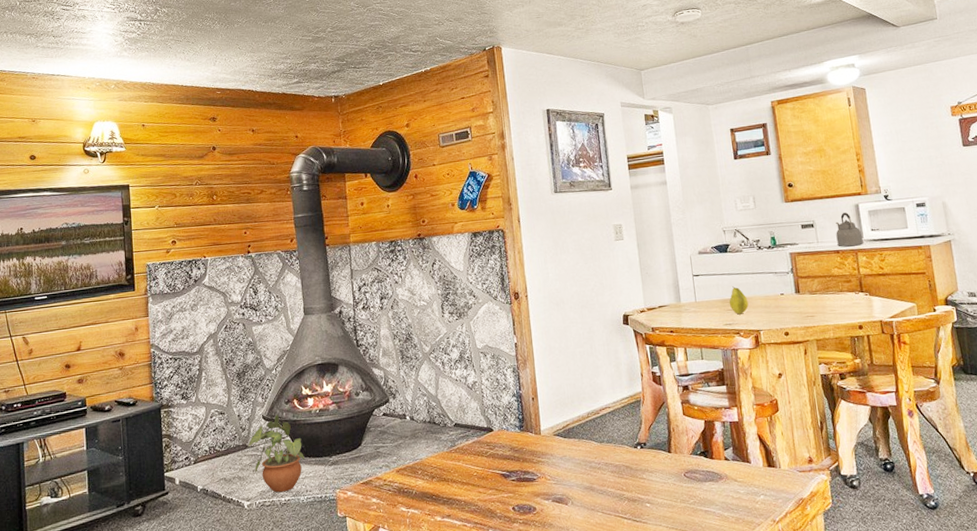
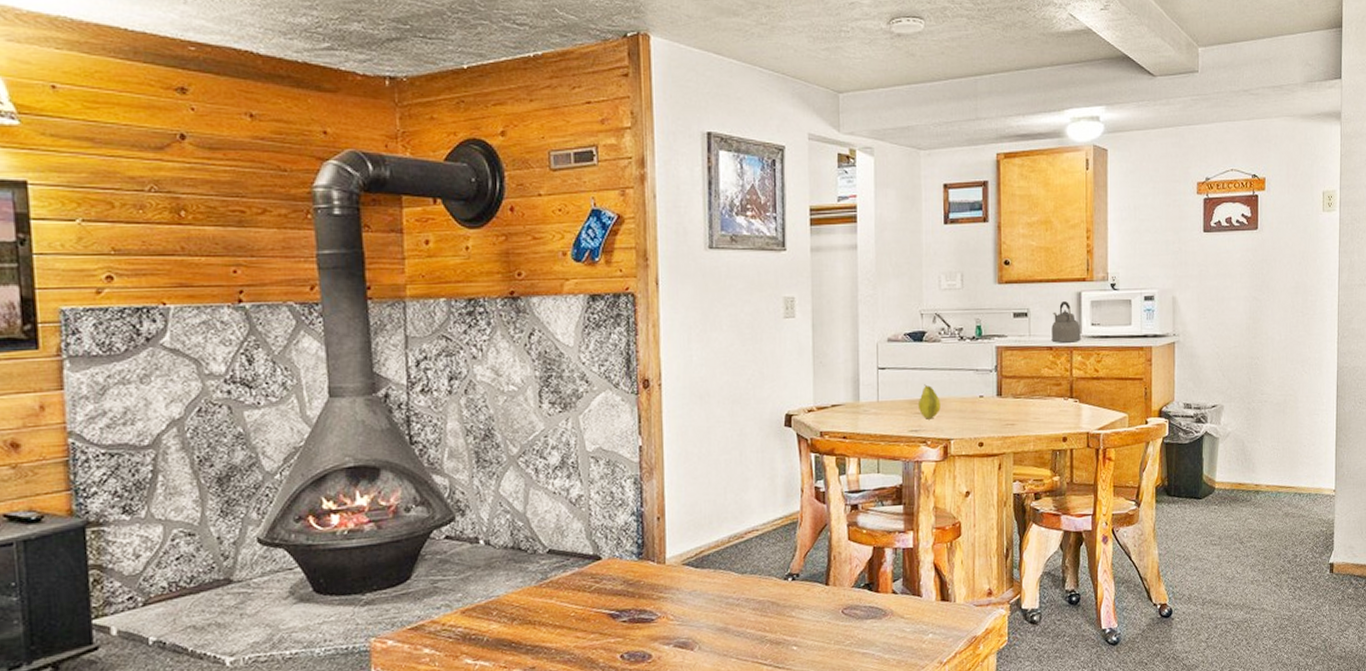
potted plant: present [247,414,304,493] -> none [232,535,323,644]

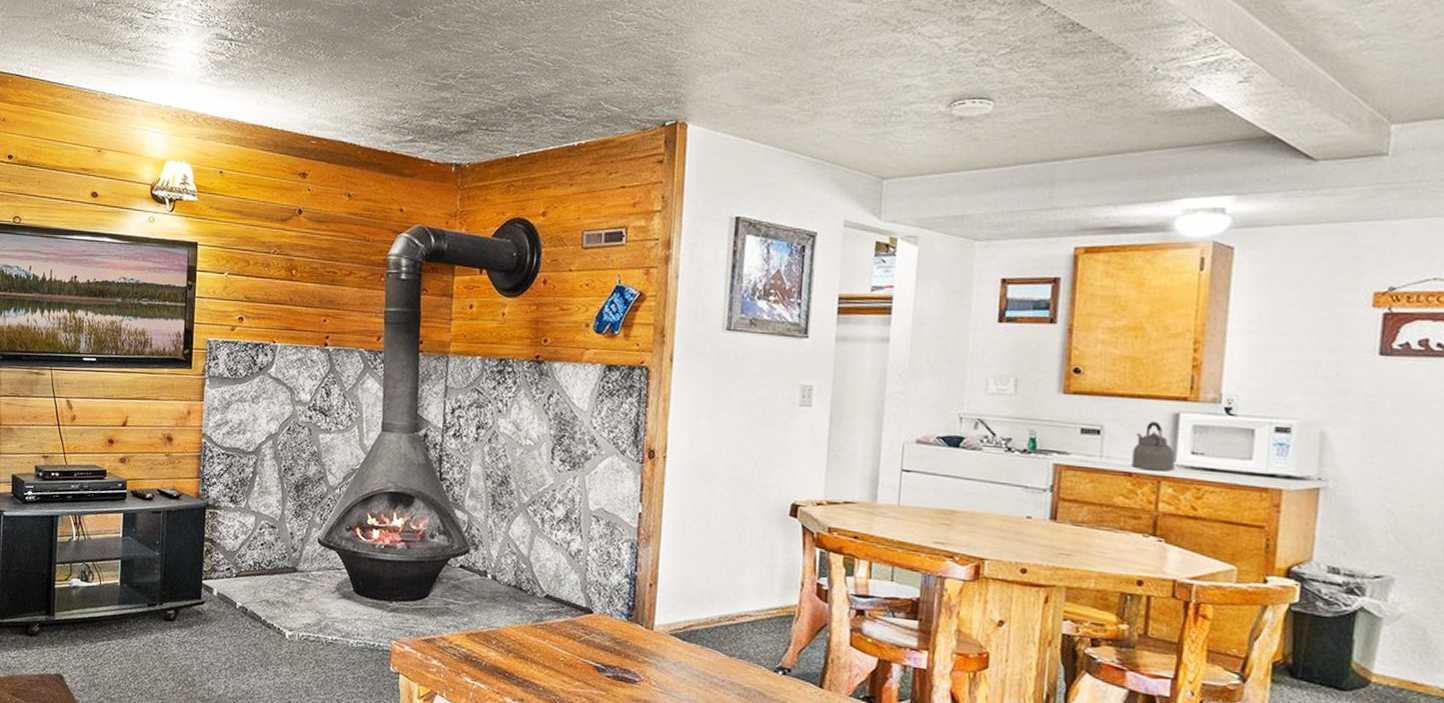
fruit: present [917,384,941,419] -> none [946,494,976,533]

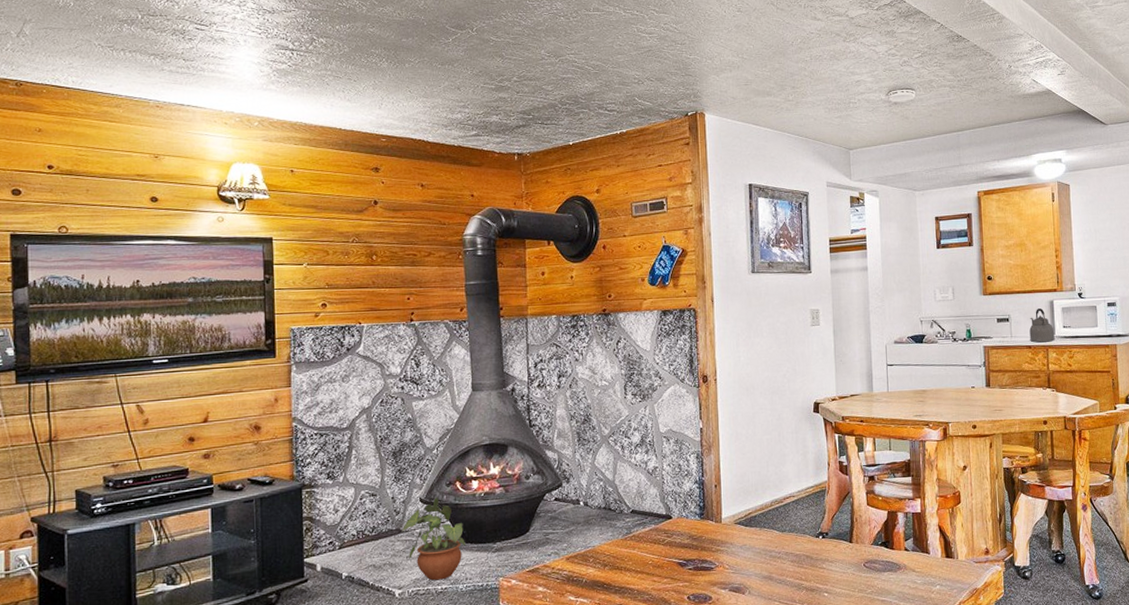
potted plant: none [297,540,360,630] -> present [401,496,465,581]

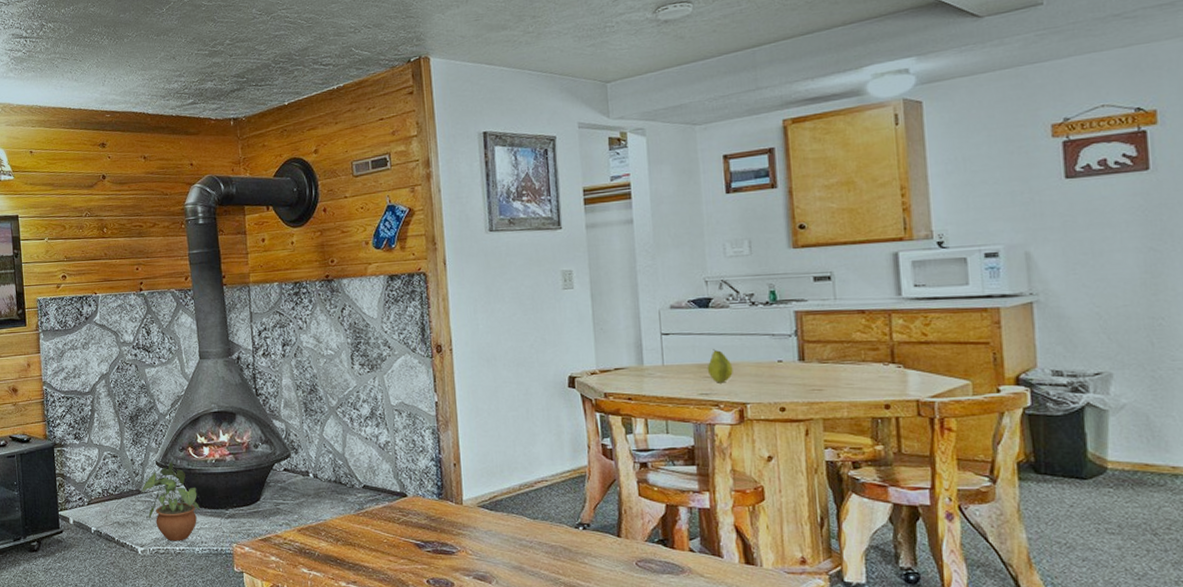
fruit: none [920,377,940,406] -> present [707,349,733,383]
kettle: present [1029,308,1055,343] -> none [862,263,901,306]

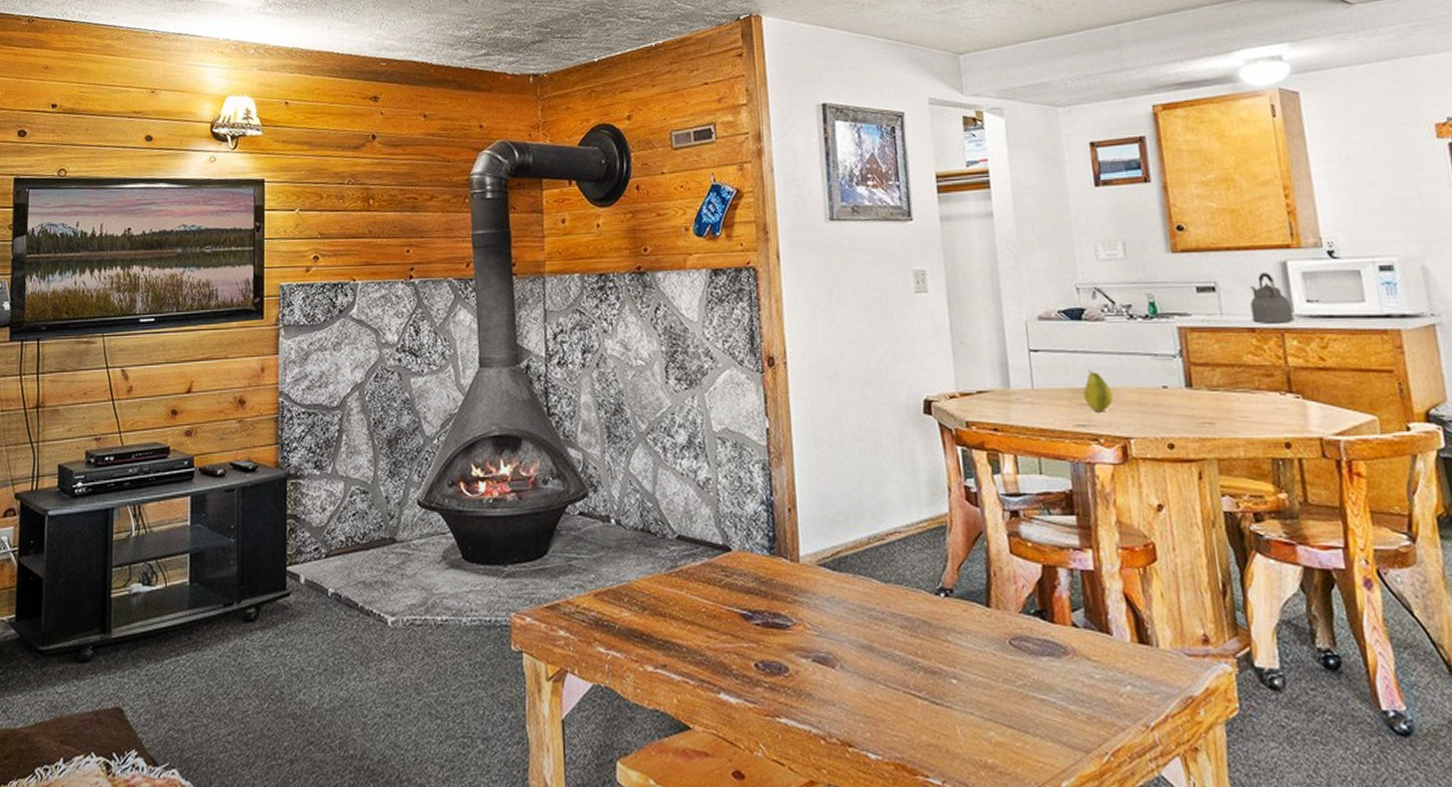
potted plant: present [141,461,200,541] -> none [396,499,470,609]
kettle: none [862,263,901,306] -> present [1250,273,1294,324]

